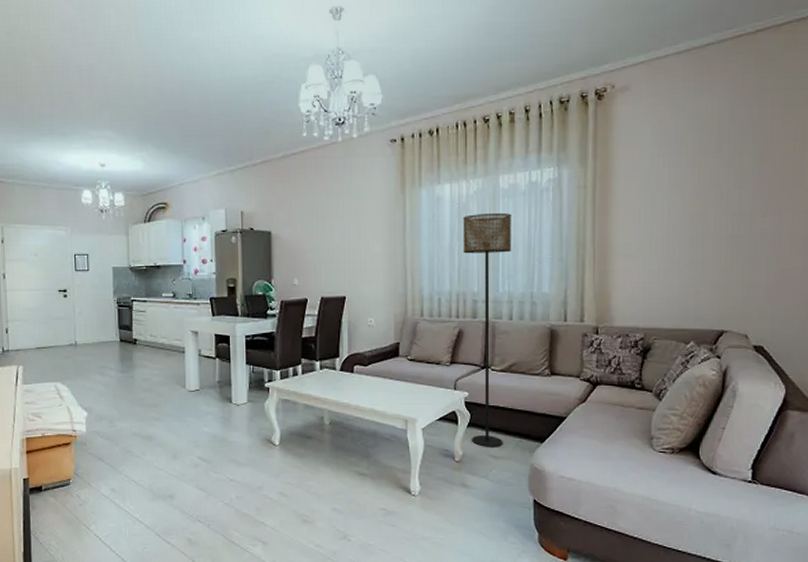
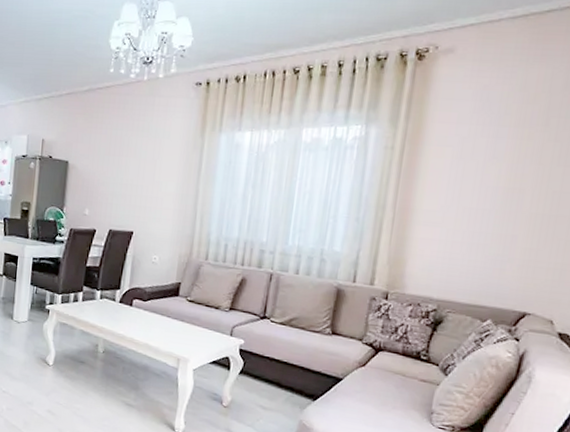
floor lamp: present [463,213,511,447] -> none [242,164,311,398]

